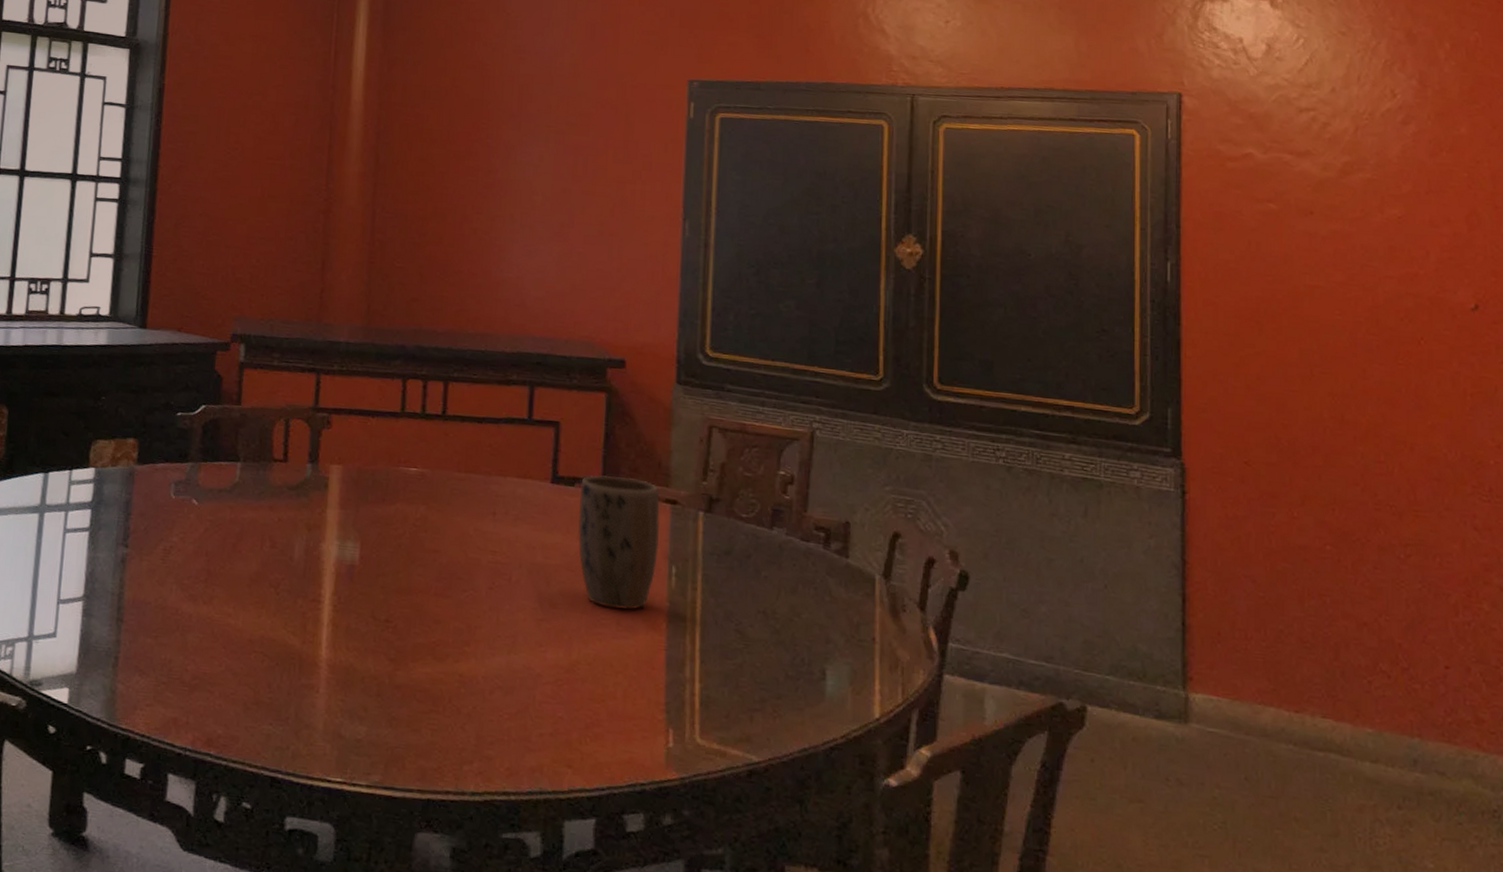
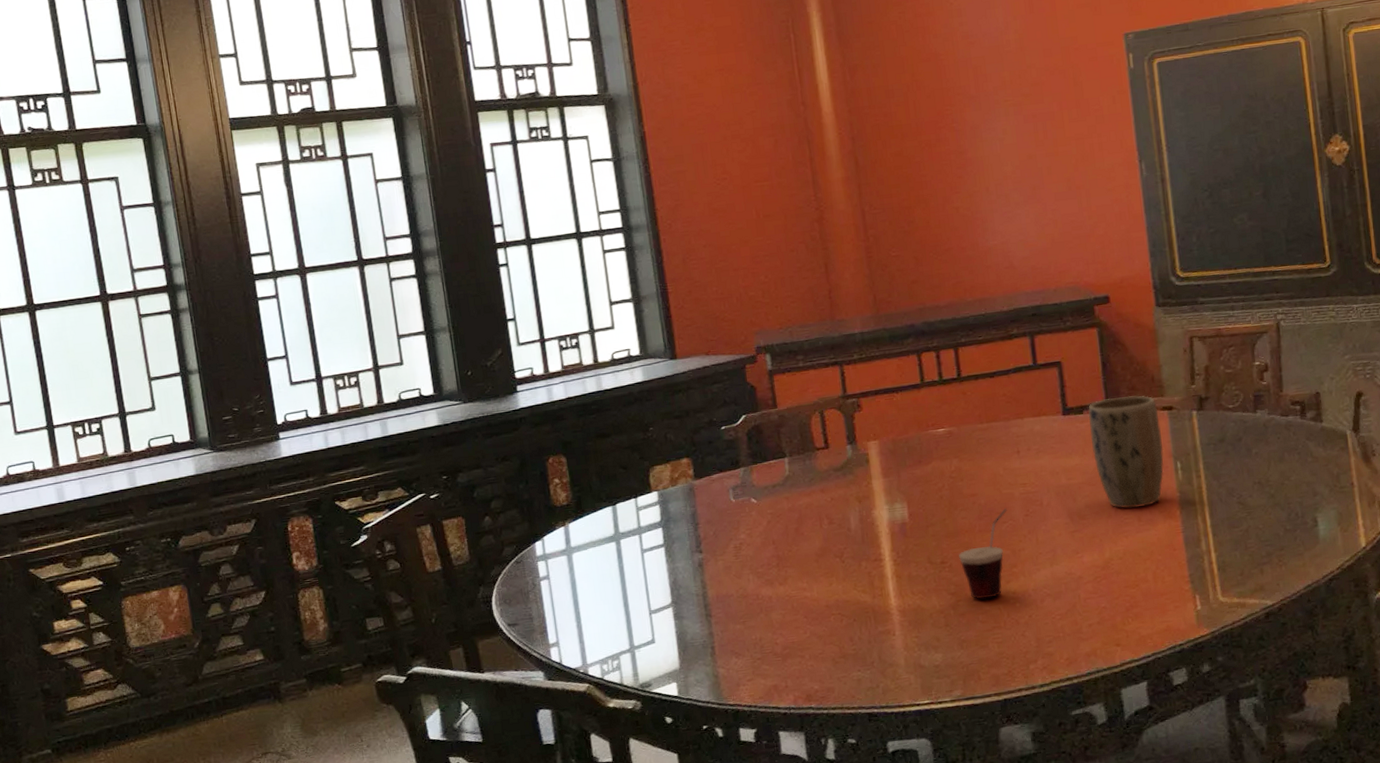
cup: none [406,574,470,676] -> present [959,508,1007,599]

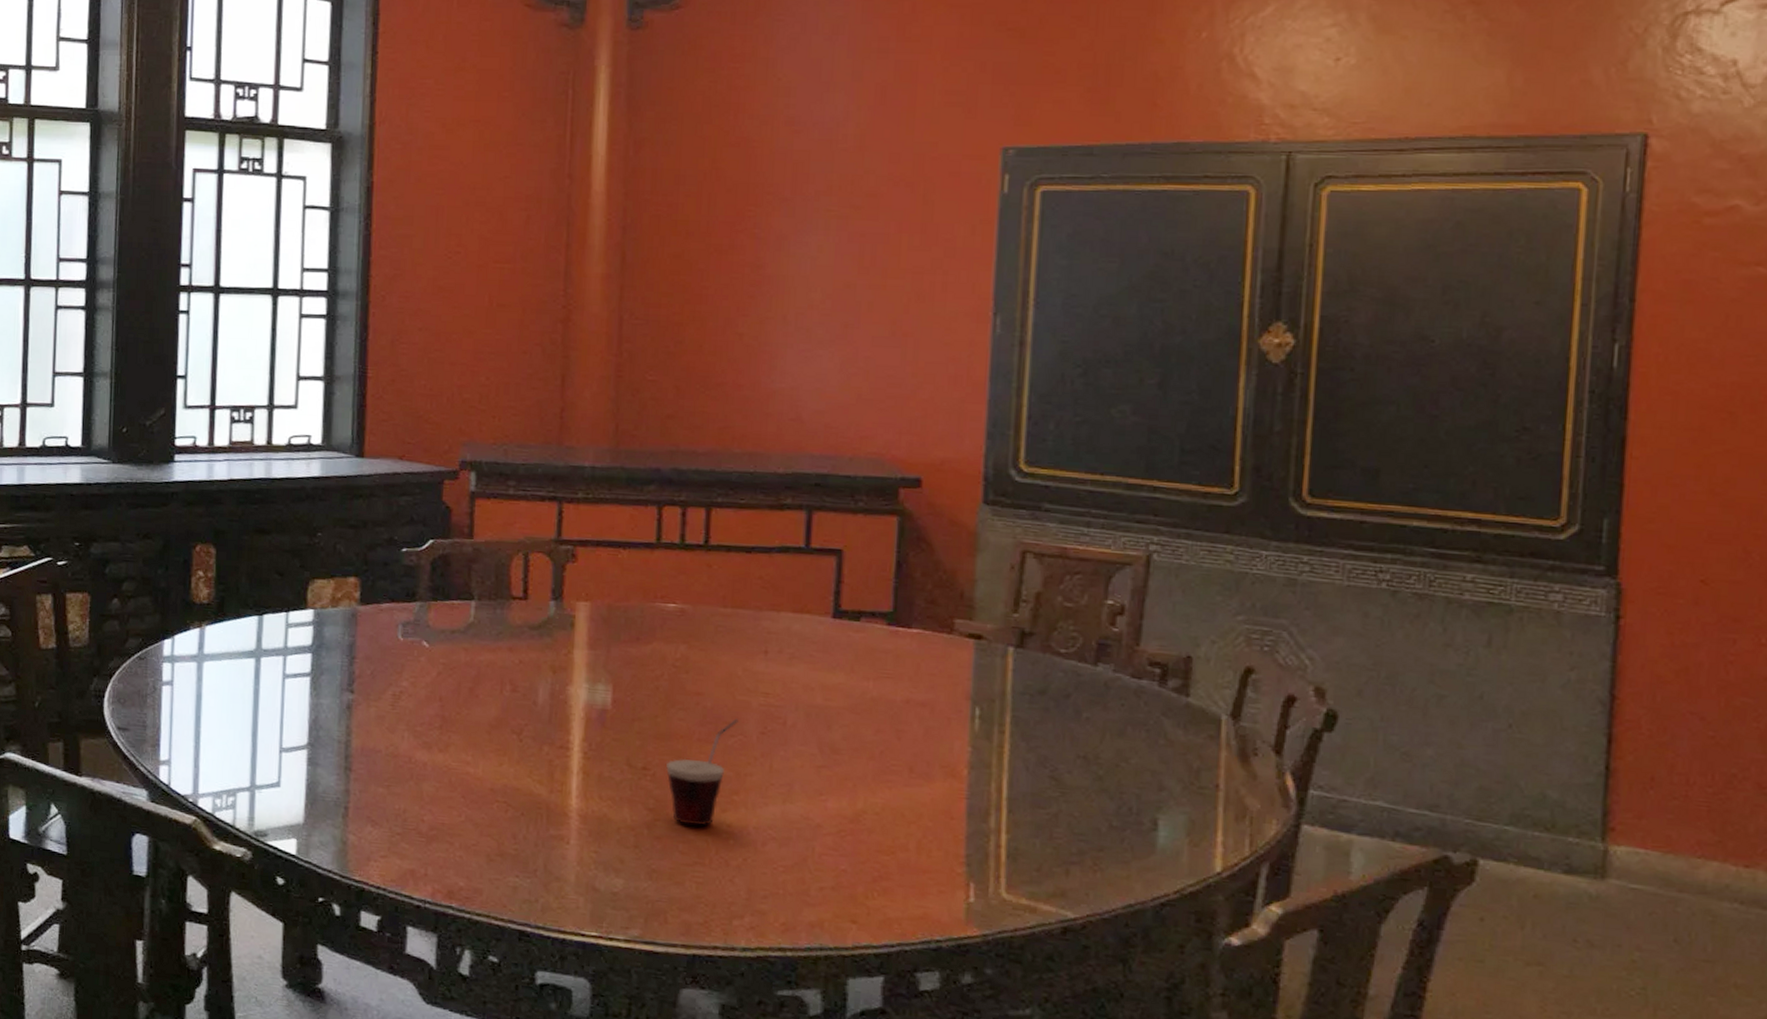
plant pot: present [1088,395,1164,509] -> none [863,608,962,755]

